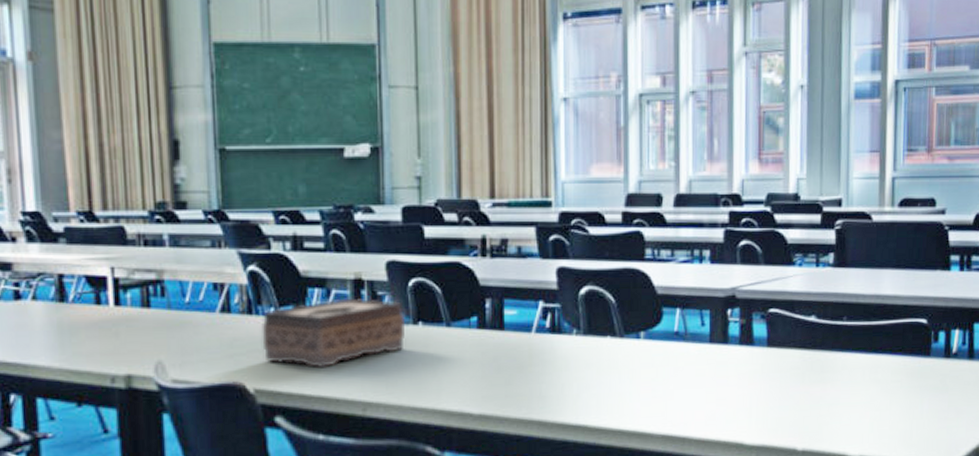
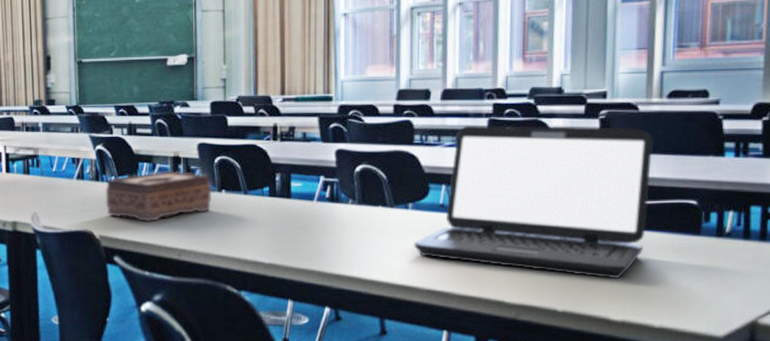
laptop: none [646,236,886,410] -> present [413,125,653,278]

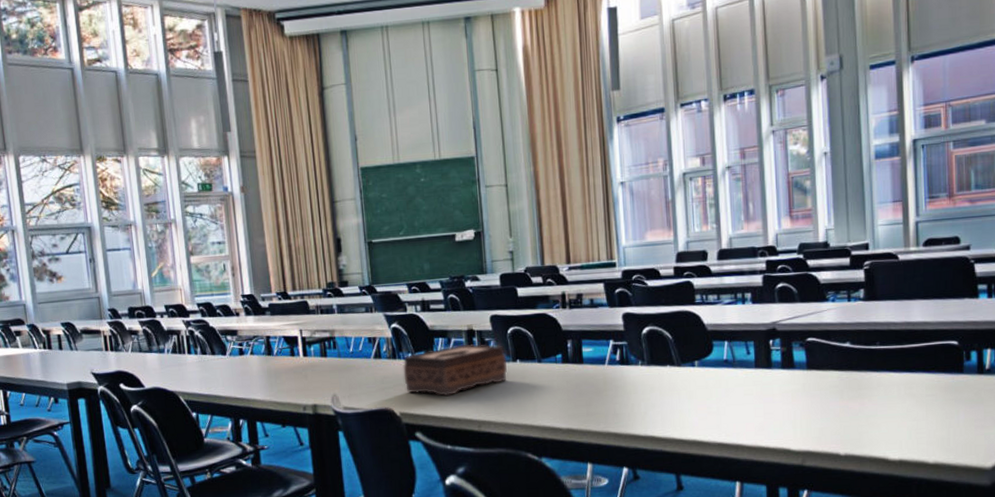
laptop: present [413,125,653,278] -> none [702,275,915,420]

